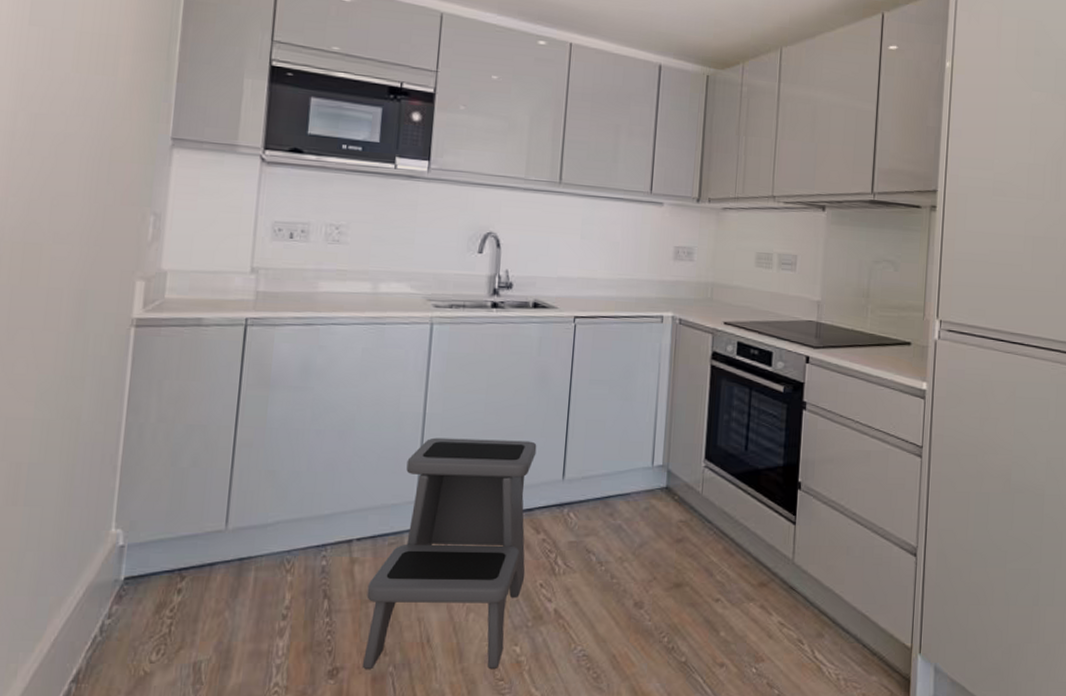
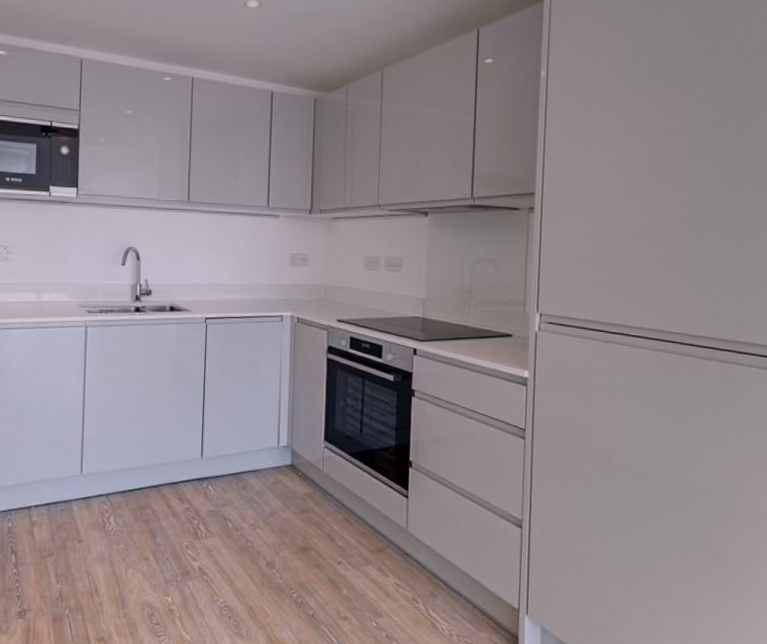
step stool: present [362,437,537,670] -> none [44,422,178,615]

